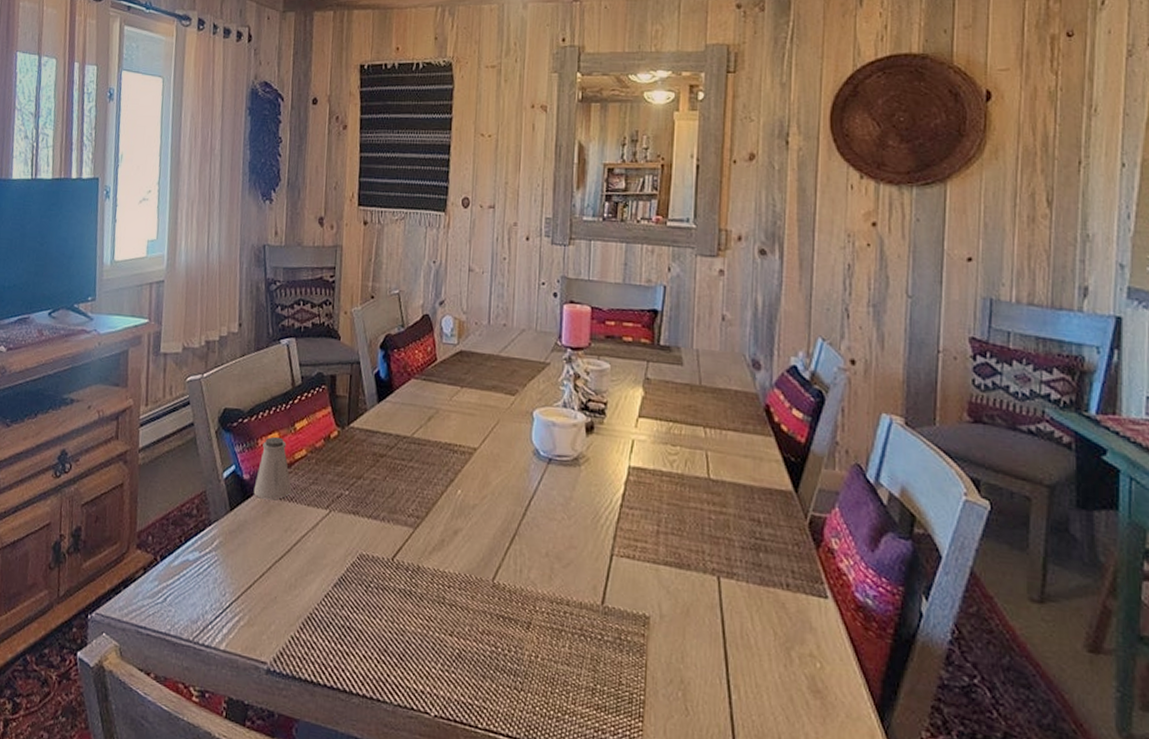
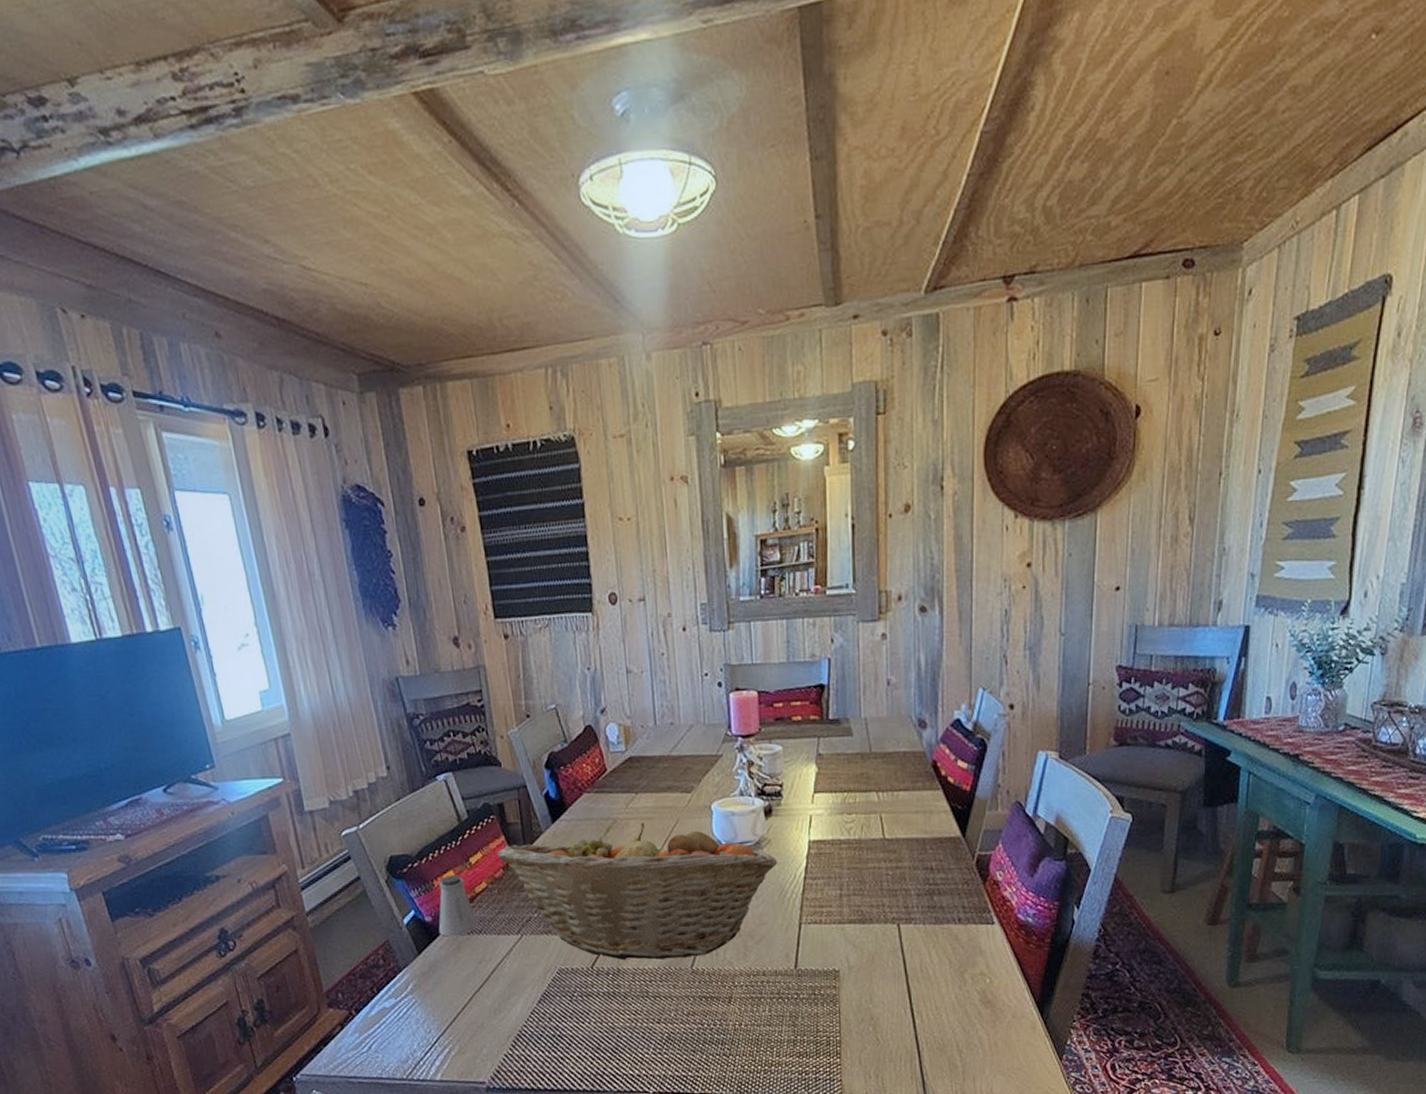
fruit basket: none [321,417,595,570] -> present [496,823,778,960]

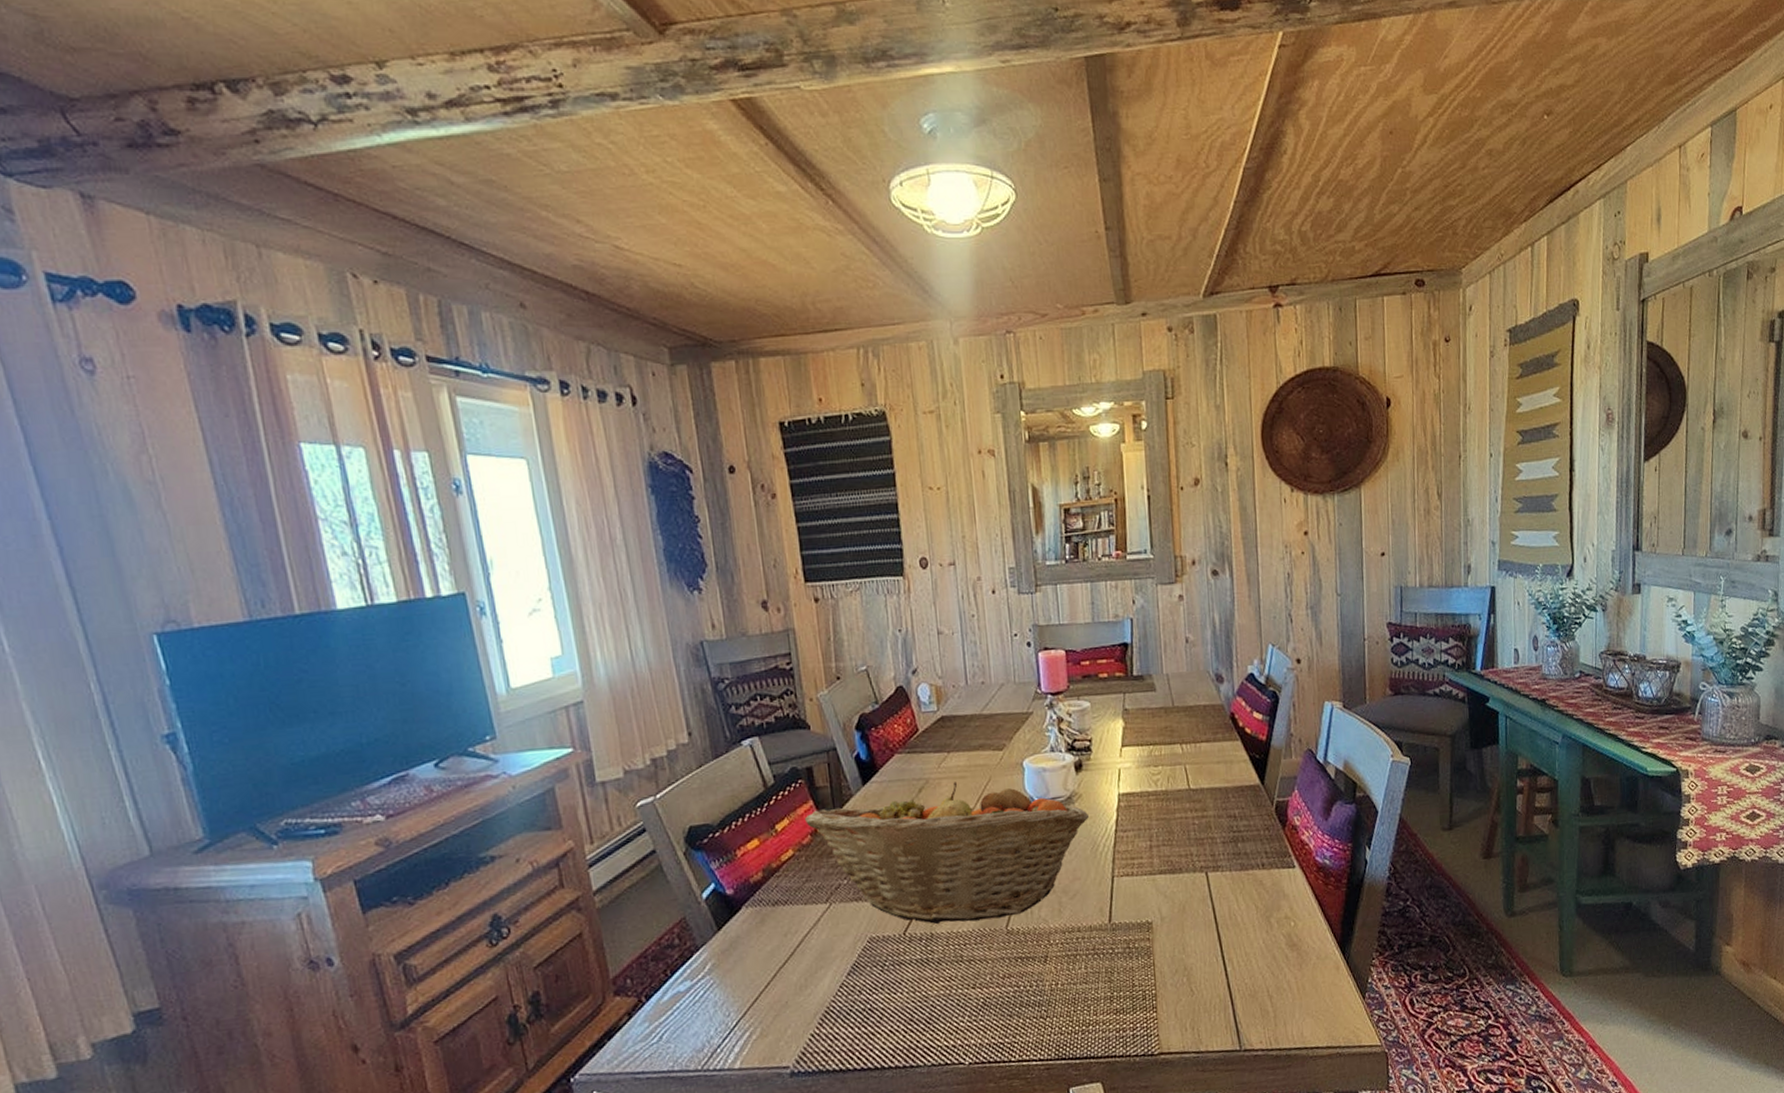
saltshaker: present [438,874,478,937] -> none [740,843,784,910]

